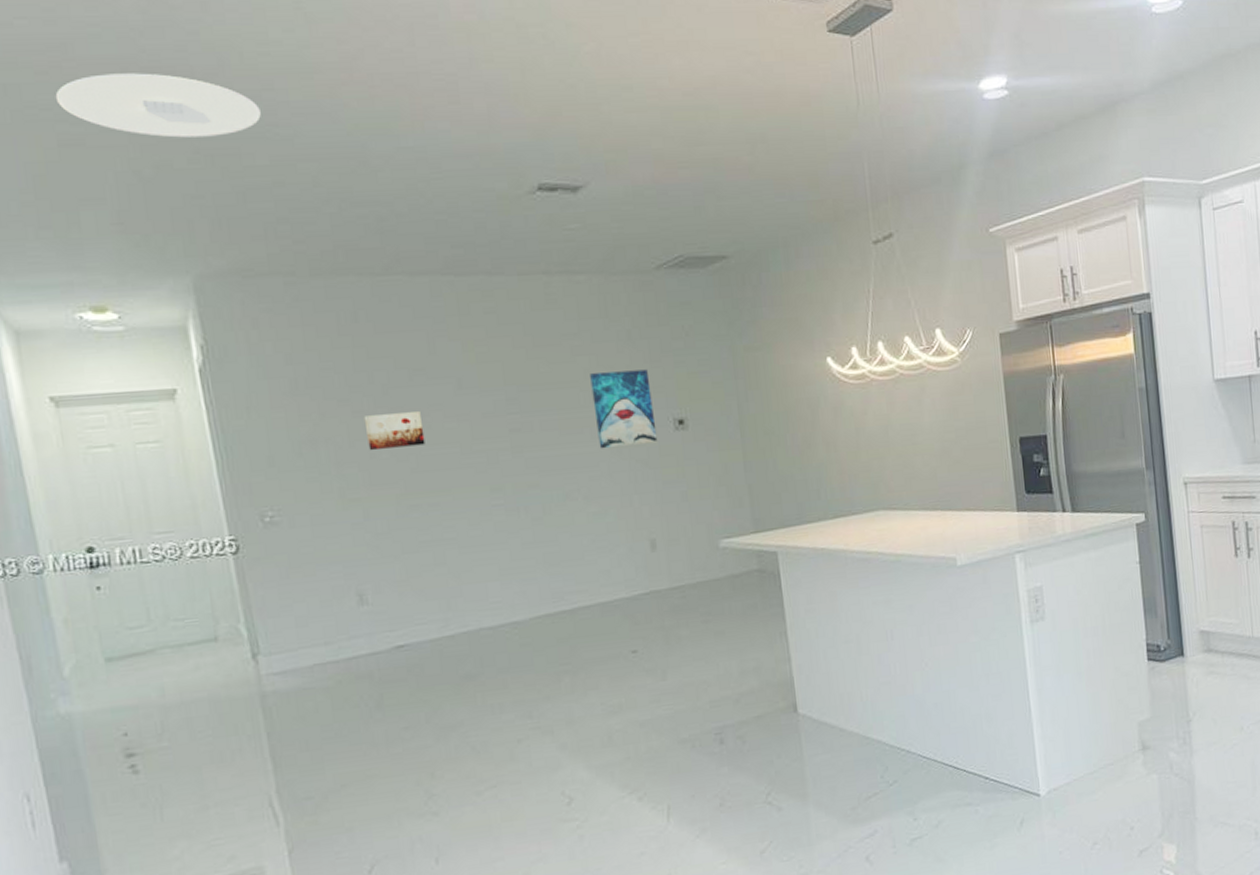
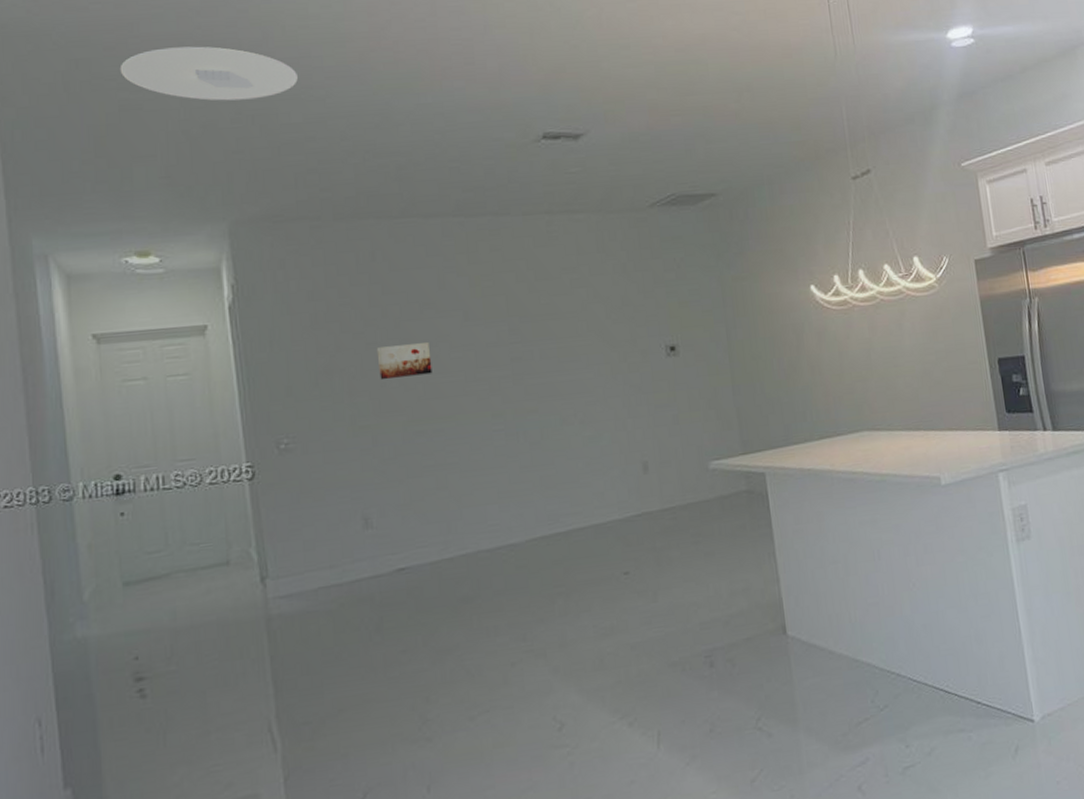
wall art: present [590,369,658,449] -> none [587,299,650,375]

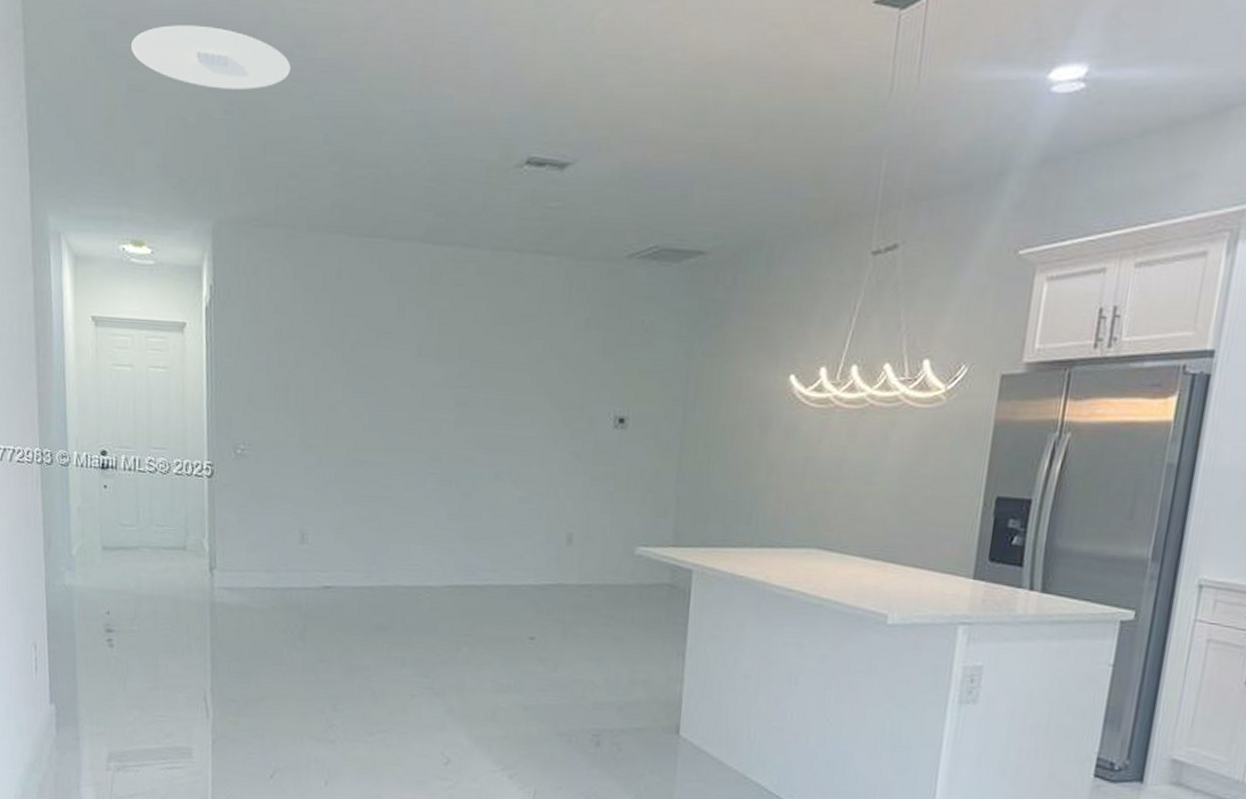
wall art: present [376,342,433,380] -> none [331,370,381,405]

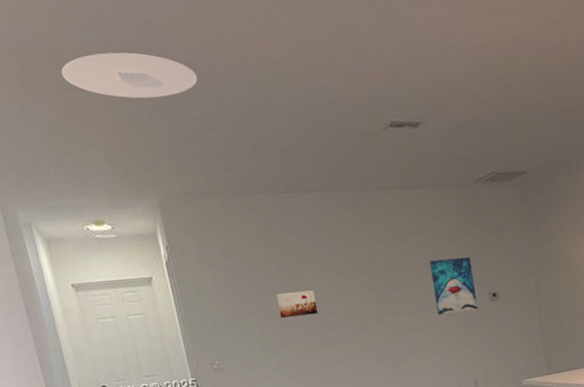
wall art: none [331,370,381,405] -> present [276,290,318,319]
wall art: none [536,358,599,438] -> present [430,257,478,315]

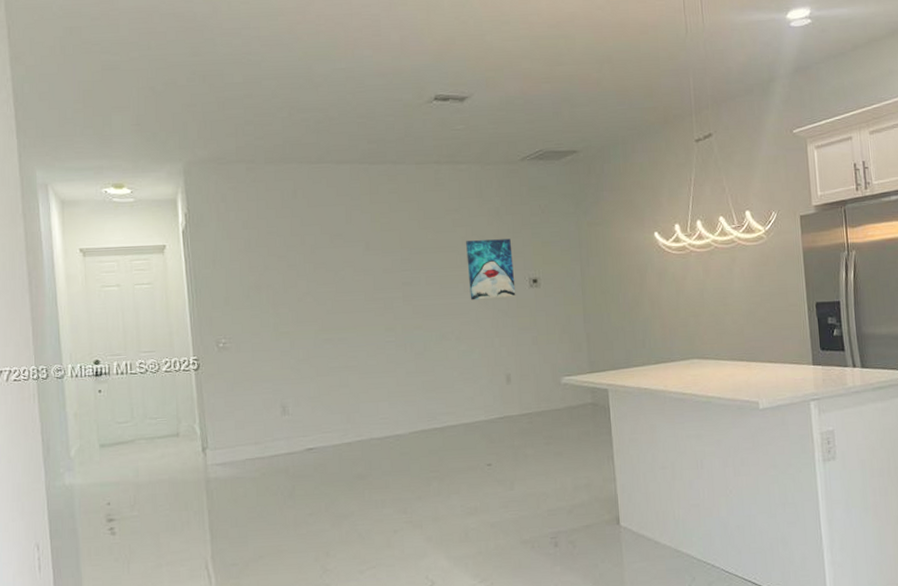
ceiling light: present [61,52,197,99] -> none [103,18,239,63]
wall art: present [276,290,318,319] -> none [295,267,339,296]

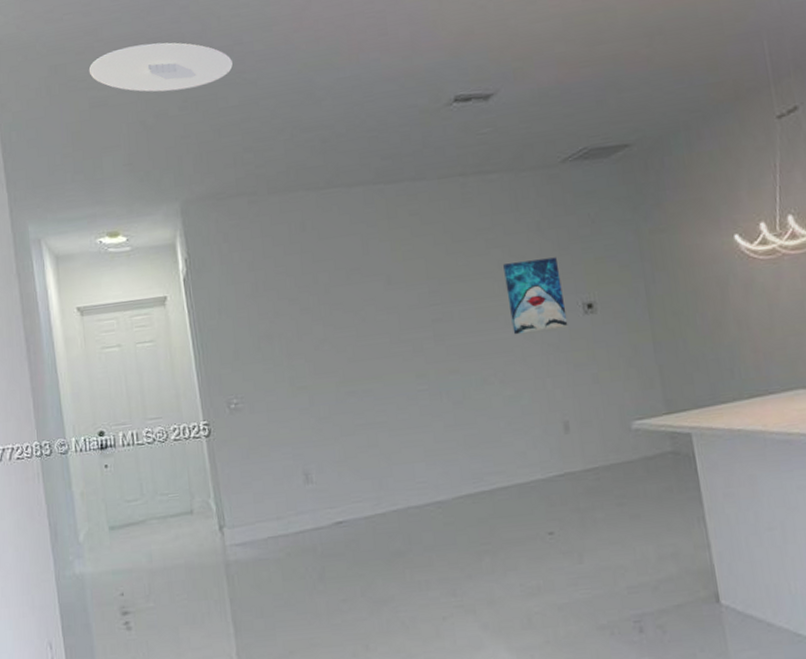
ceiling light: none [103,18,239,63] -> present [88,42,233,92]

